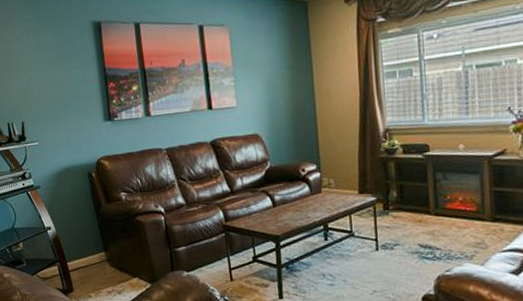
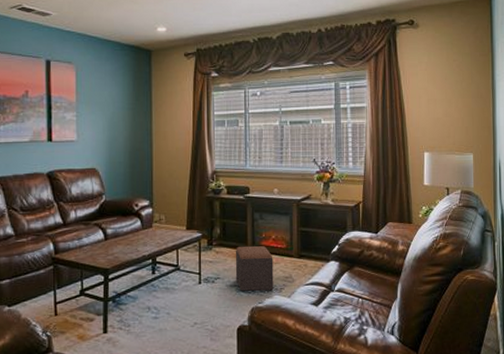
footstool: none [415,209,463,258] -> present [235,246,274,291]

